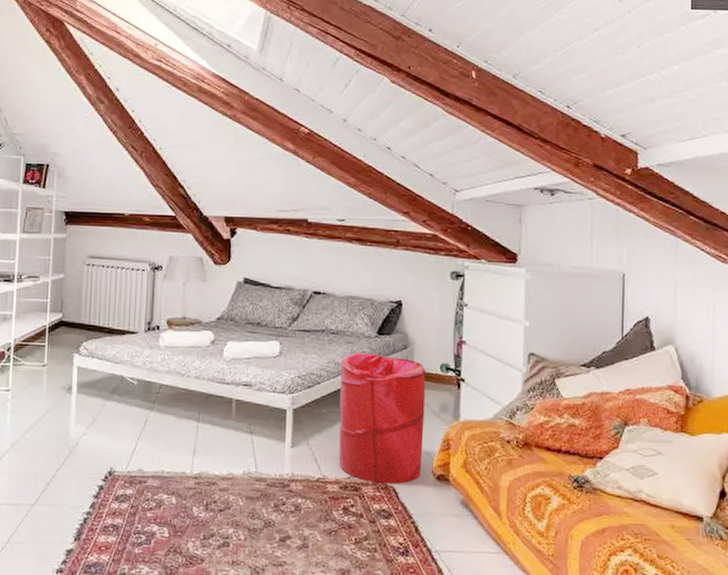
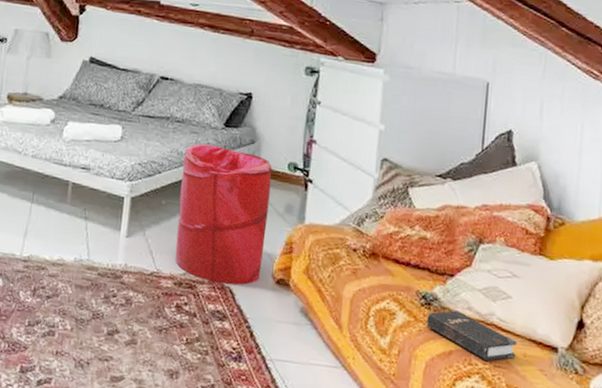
hardback book: none [580,490,665,535] -> present [426,310,517,361]

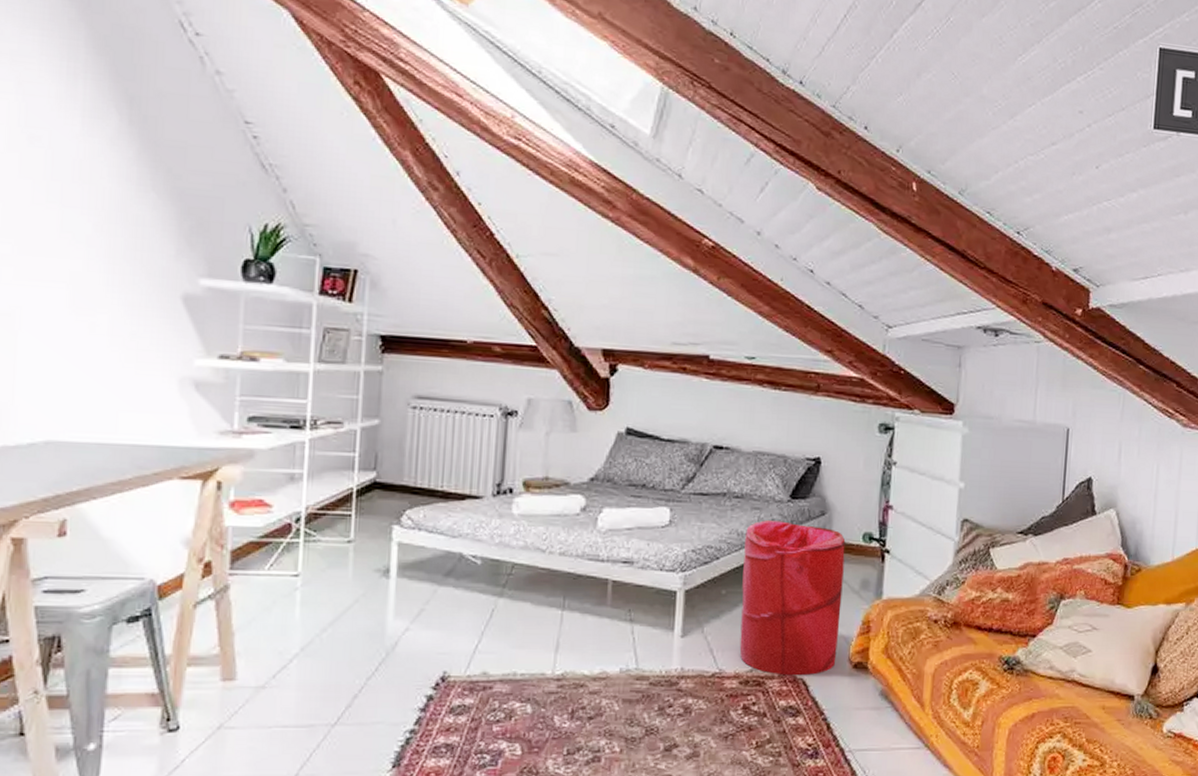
hardback book: present [426,310,517,361] -> none [1009,671,1096,718]

